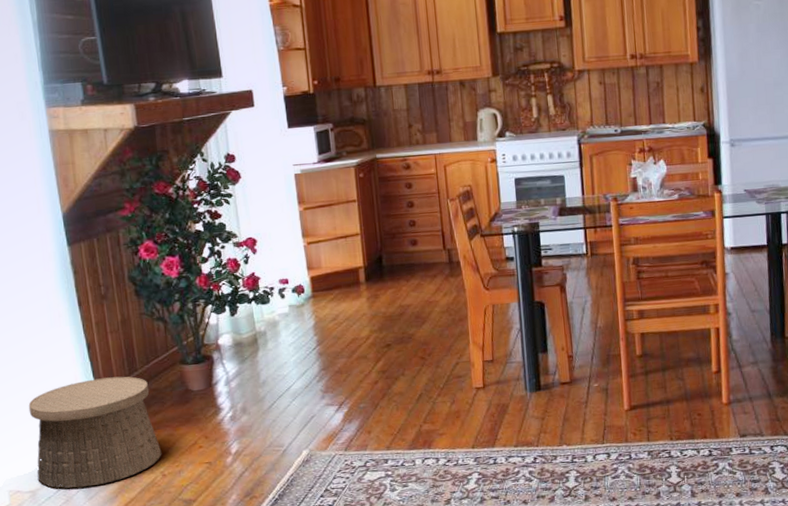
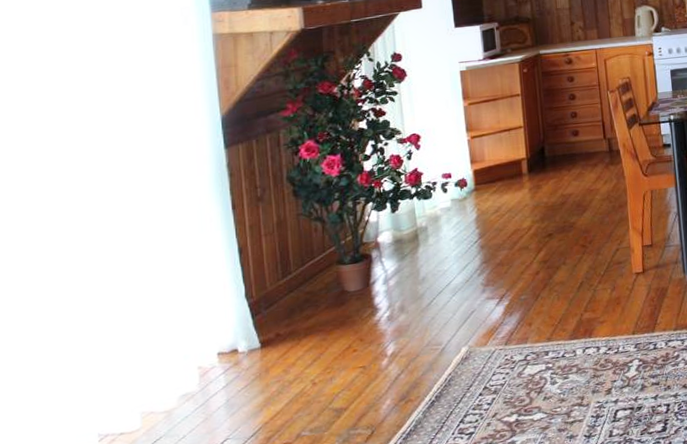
basket: present [28,376,162,489] -> none [170,280,313,406]

